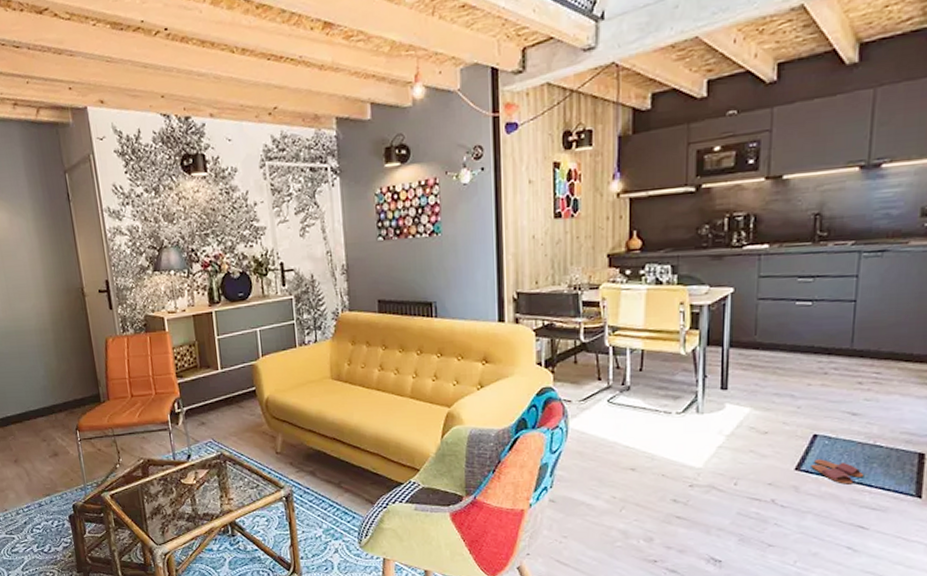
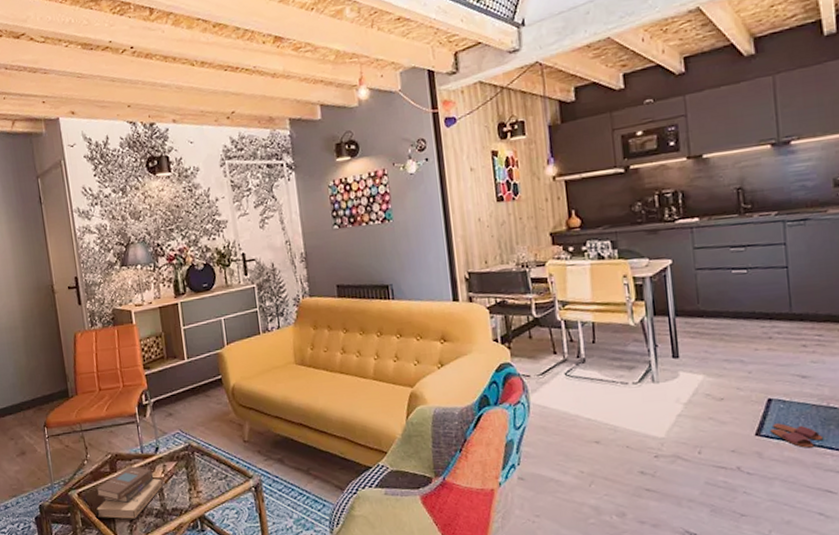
books: none [129,472,195,522] -> present [96,466,163,519]

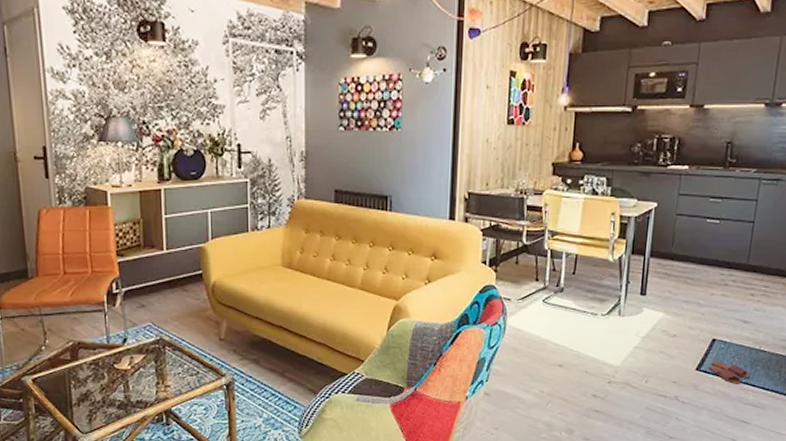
books: present [96,466,163,519] -> none [53,356,128,409]

